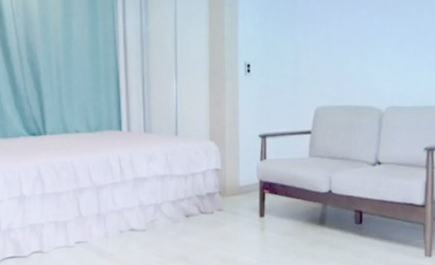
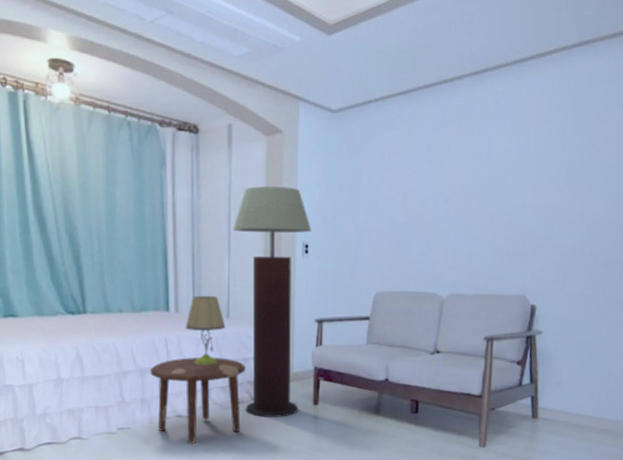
side table: none [105,173,194,257] -> present [150,357,245,445]
table lamp: none [137,114,175,181] -> present [185,295,226,366]
floor lamp: none [179,11,253,230] -> present [233,186,312,417]

